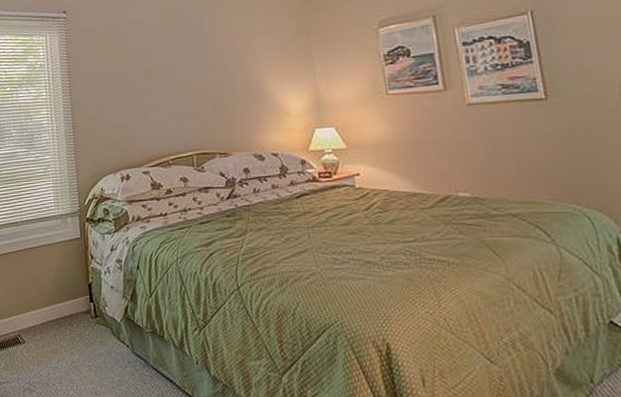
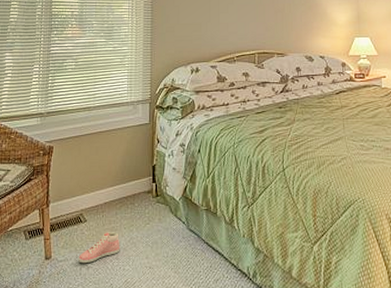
sneaker: none [21,354,63,387] -> present [78,232,120,264]

